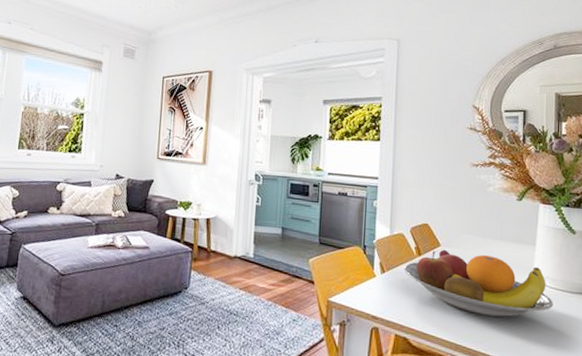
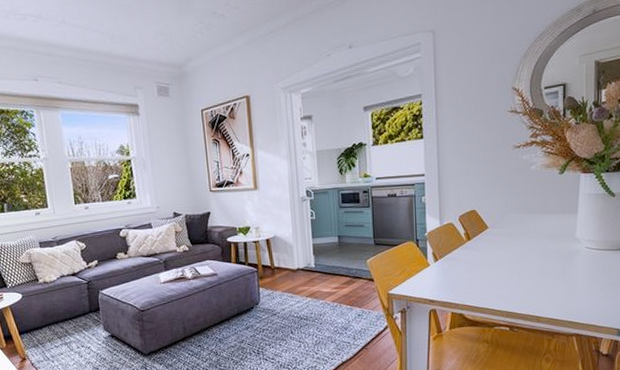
fruit bowl: present [403,249,554,318] -> none [455,229,595,284]

